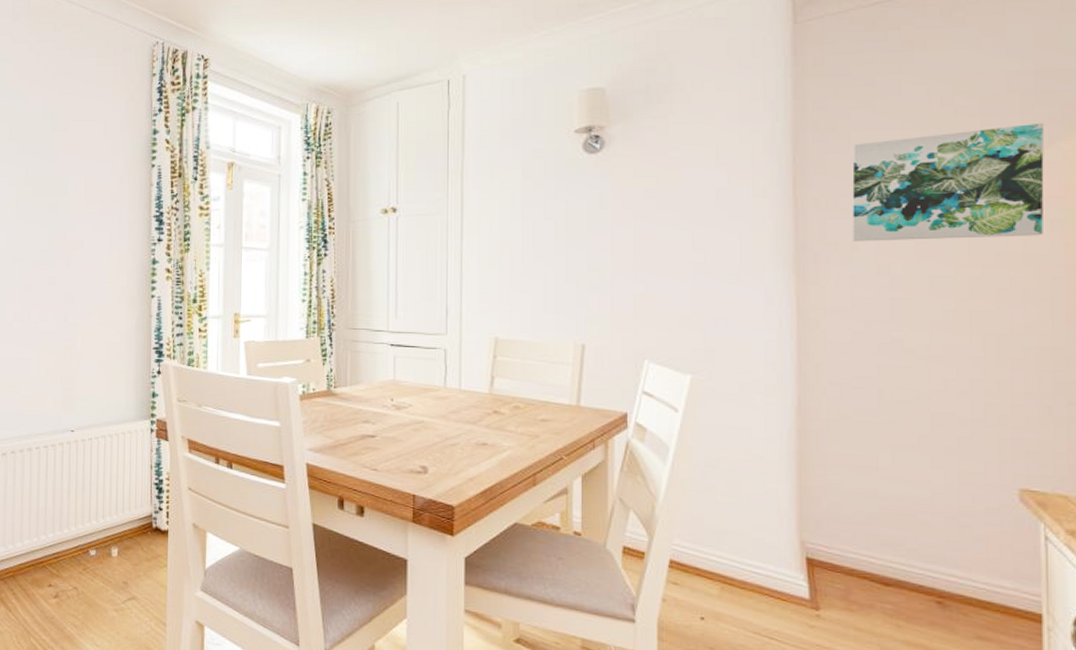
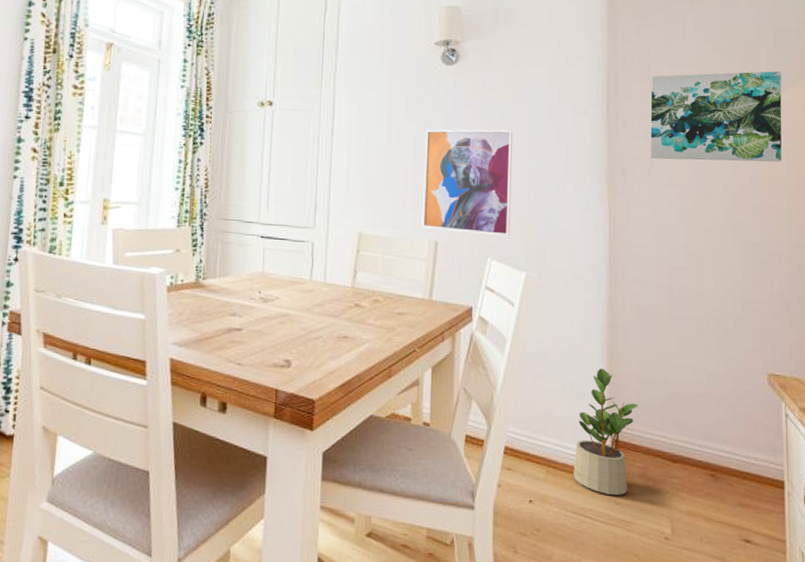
wall art: none [565,220,673,336] -> present [421,129,513,236]
potted plant: none [754,480,837,618] -> present [573,368,638,495]

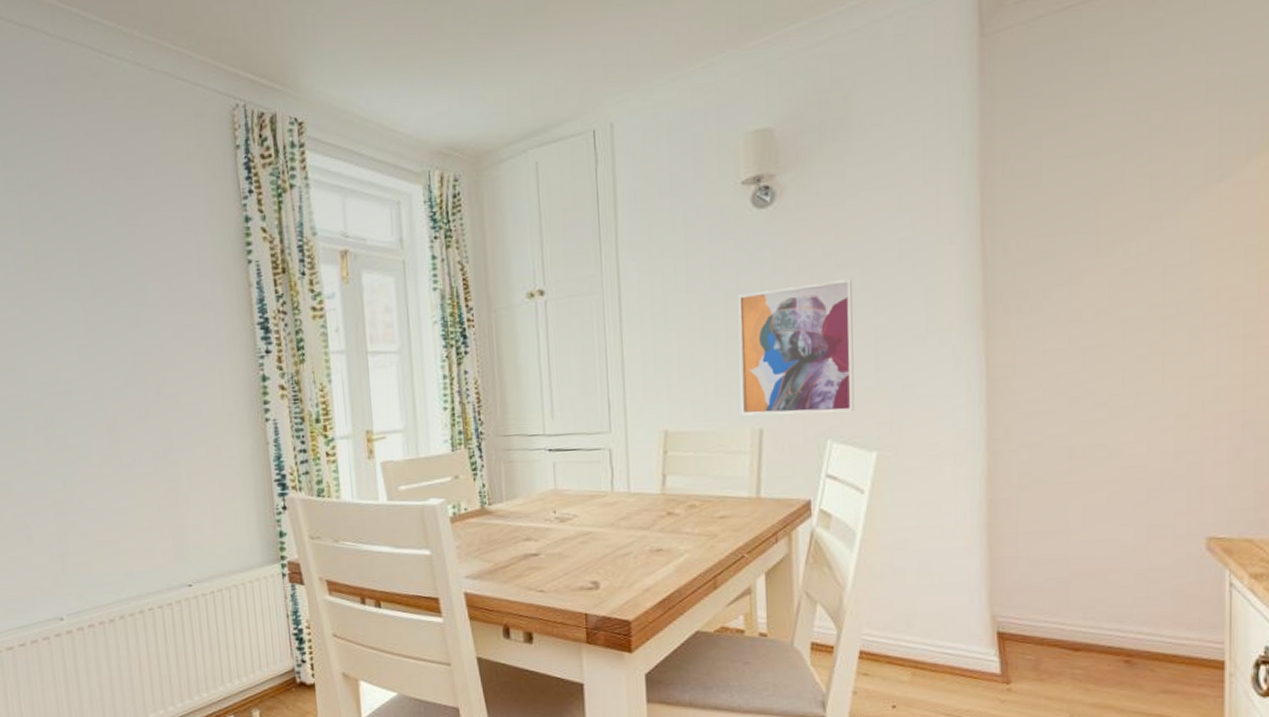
potted plant: present [573,368,638,495] -> none [946,553,1028,693]
wall art: present [650,70,782,162] -> none [1043,137,1241,288]

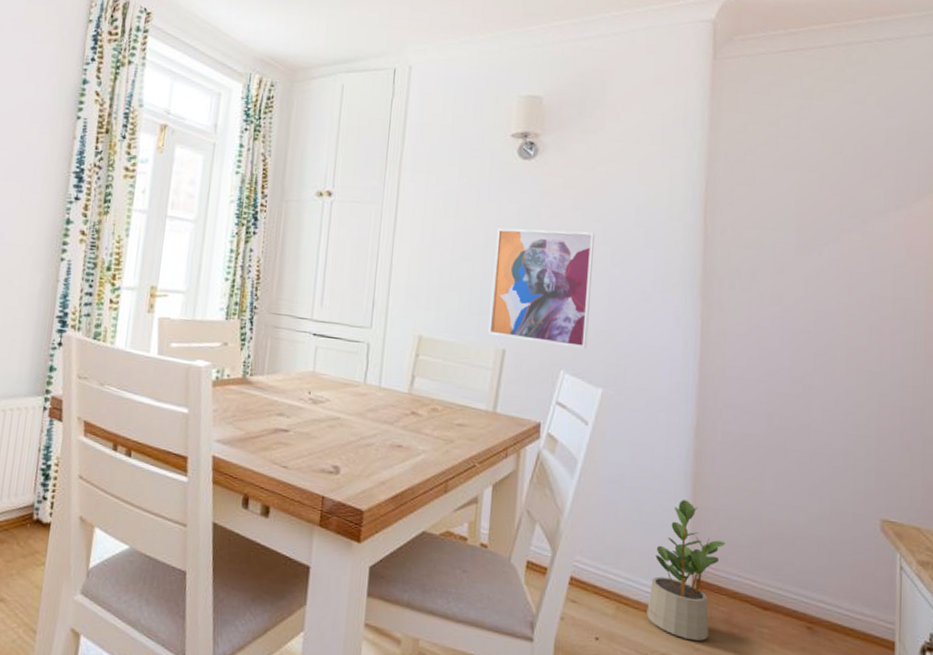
potted plant: none [946,553,1028,693] -> present [647,500,725,641]

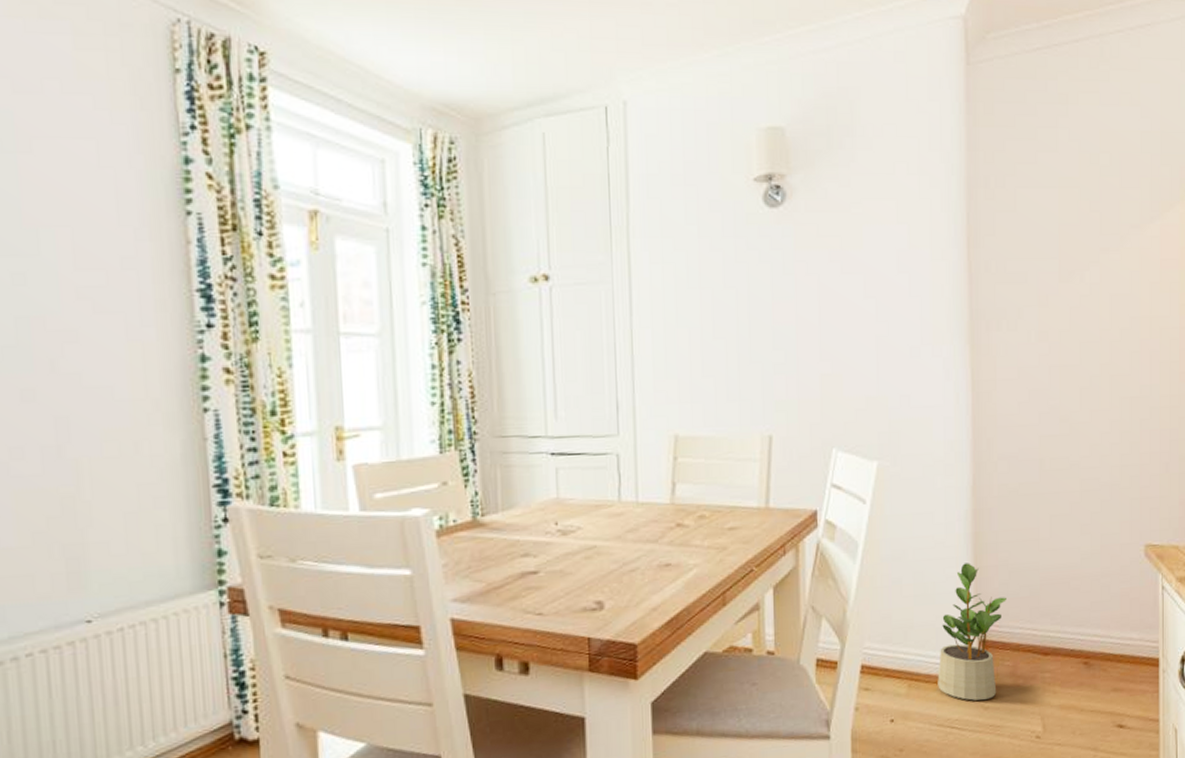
wall art: present [488,228,596,348] -> none [749,287,858,421]

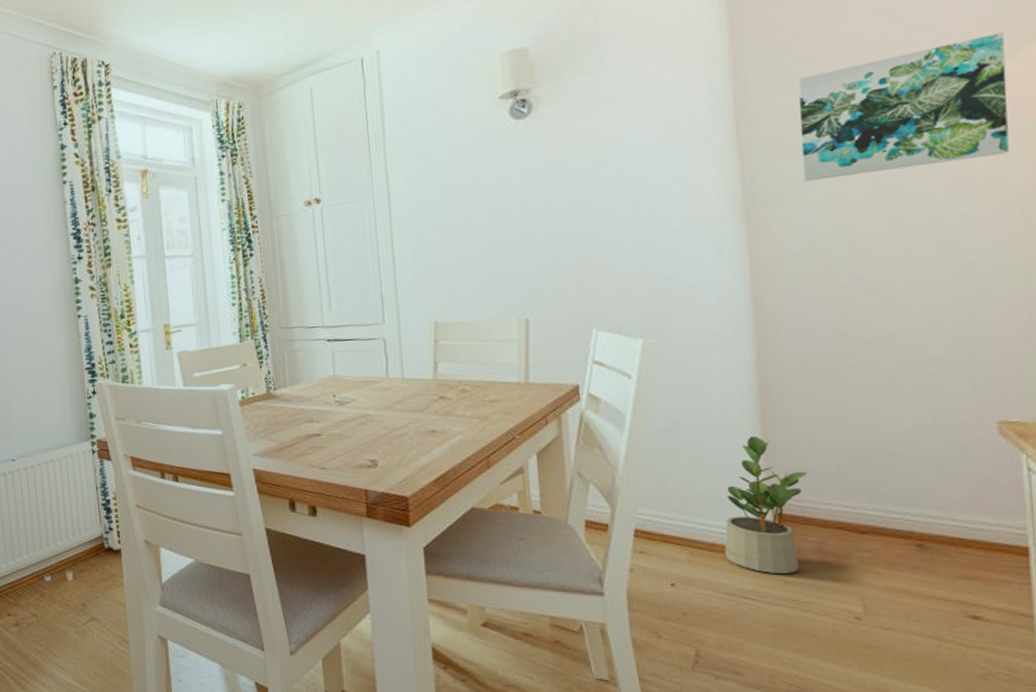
wall art: none [1018,185,1166,308] -> present [798,31,1009,182]

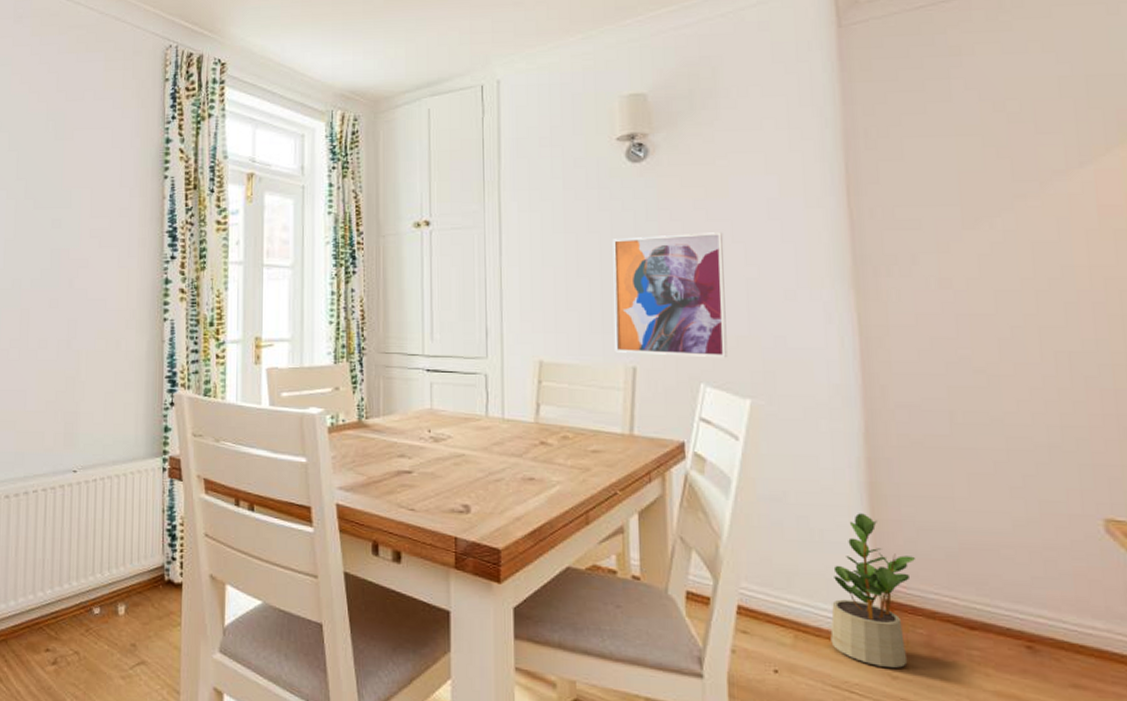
wall art: none [500,180,618,307] -> present [612,232,728,357]
wall art: present [798,31,1009,182] -> none [907,129,1107,254]

